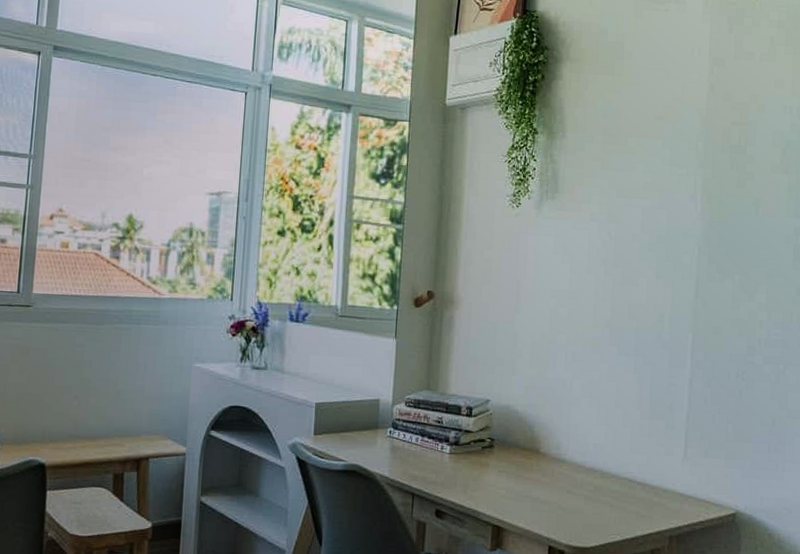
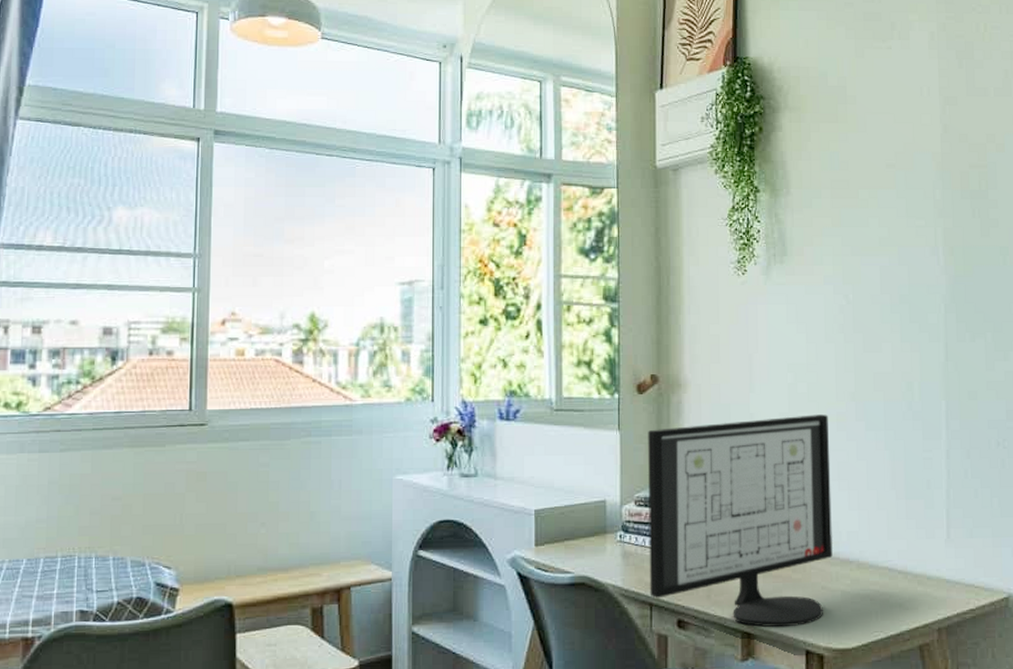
computer monitor: none [413,337,585,524] -> present [648,414,833,628]

